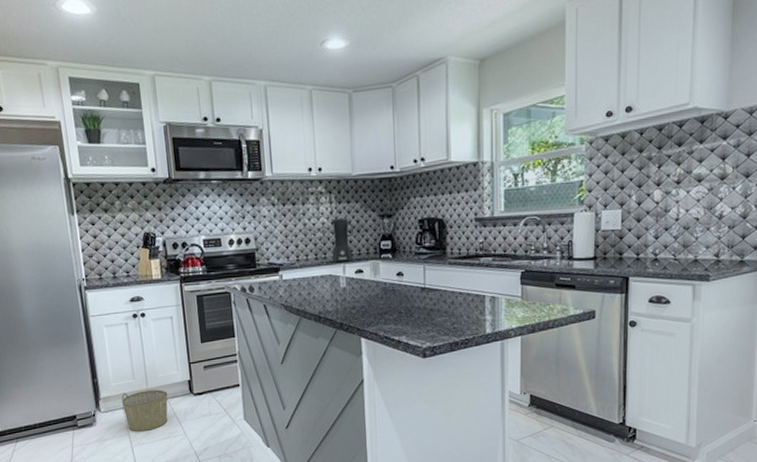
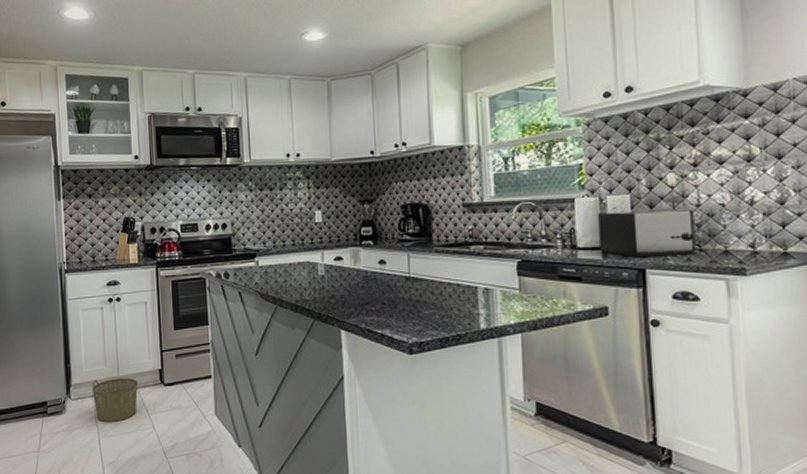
blender: present [331,218,354,263] -> none [309,203,332,249]
toaster: none [593,223,673,267] -> present [598,209,696,258]

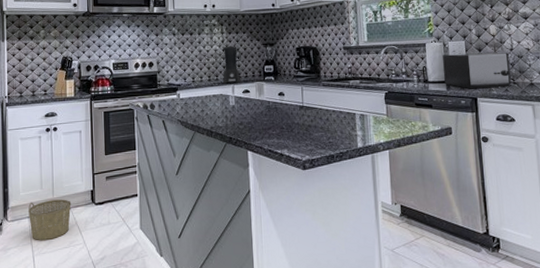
blender: none [309,203,332,249] -> present [223,46,241,84]

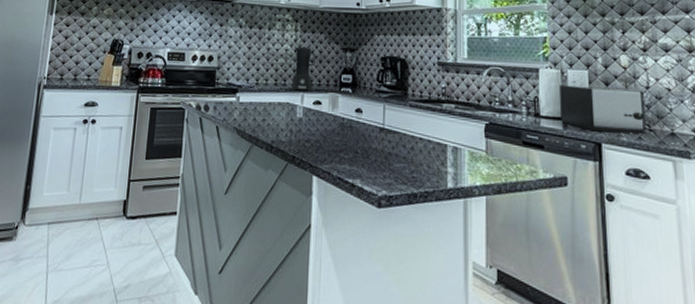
basket: present [27,199,72,241] -> none [48,205,100,255]

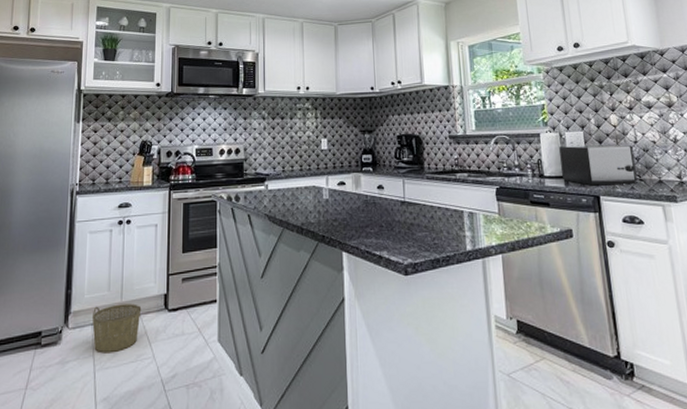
basket: none [48,205,100,255] -> present [91,304,142,354]
blender: present [291,46,316,91] -> none [316,132,337,174]

